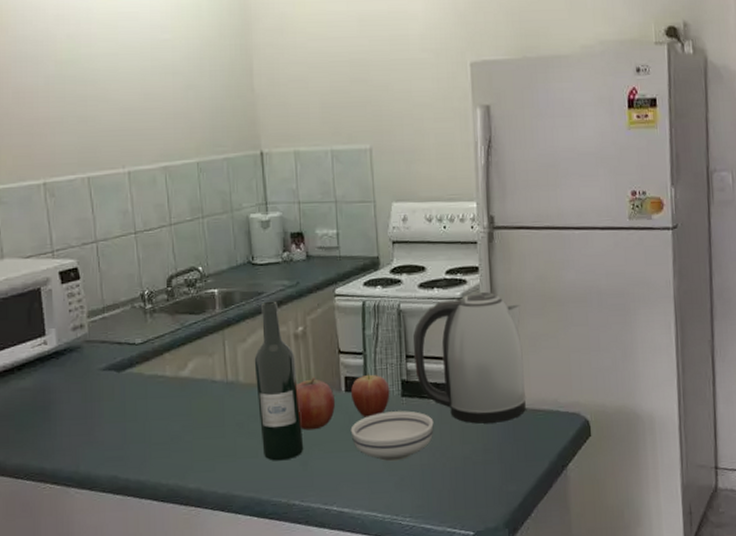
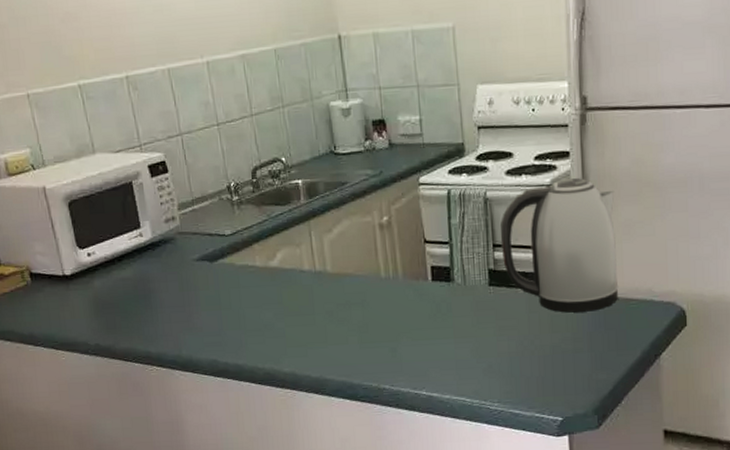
wine bottle: present [254,301,304,461] -> none [340,191,393,348]
fruit: present [296,377,336,431] -> none [383,267,423,319]
fruit: present [350,373,390,417] -> none [437,262,477,306]
bowl: present [350,411,434,462] -> none [438,300,522,349]

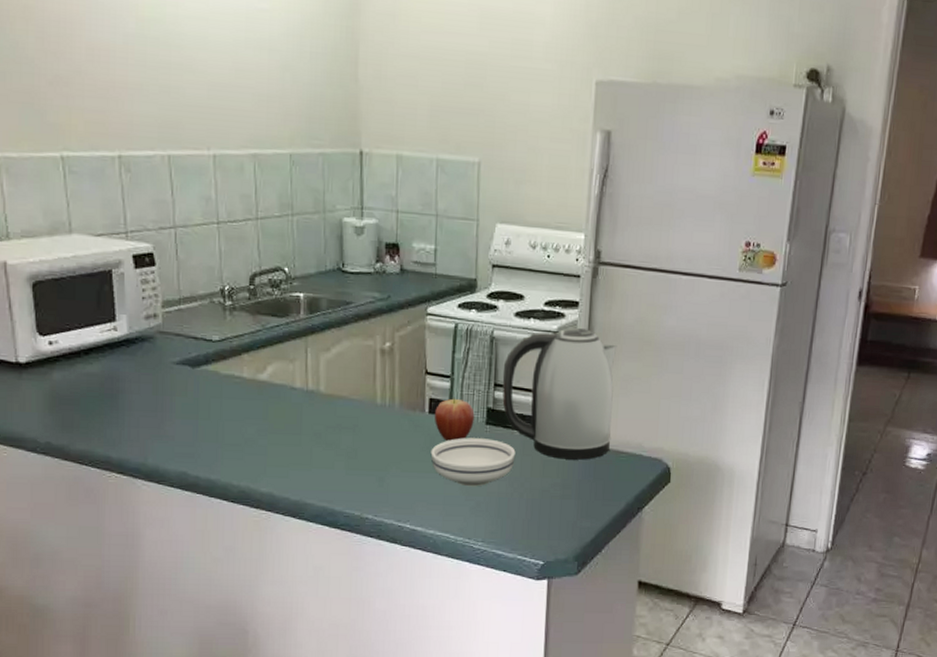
fruit: none [437,262,477,306] -> present [434,397,475,441]
bowl: none [438,300,522,349] -> present [430,438,516,487]

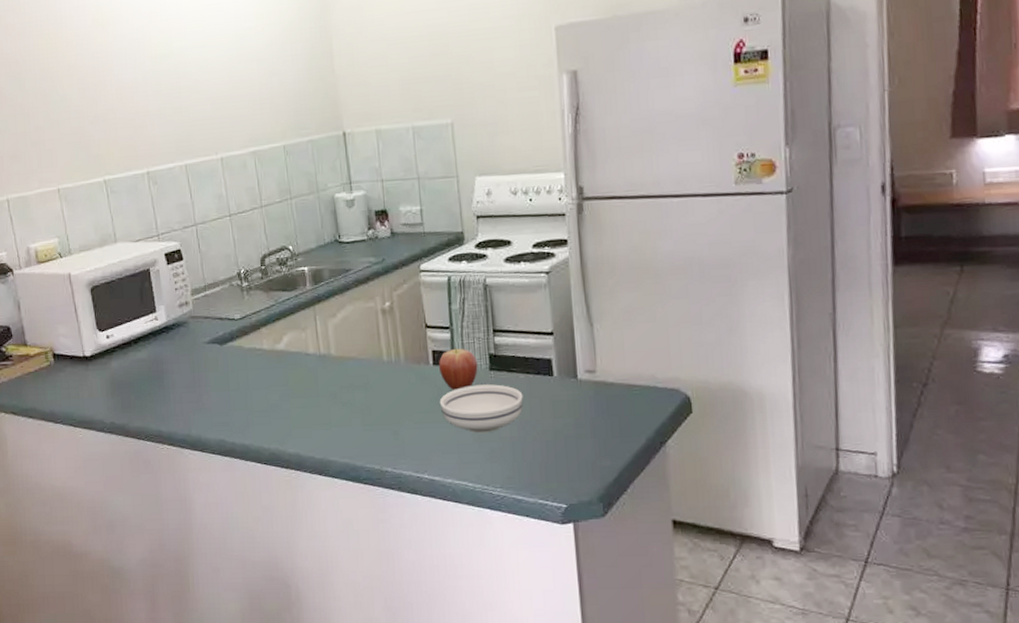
kettle: present [502,327,617,460] -> none [499,265,621,398]

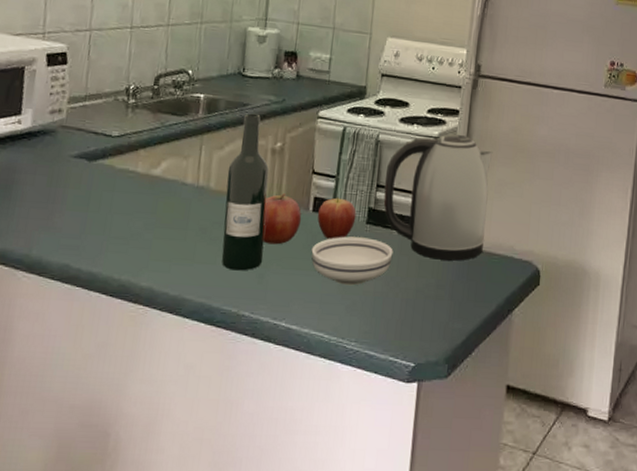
wine bottle: none [344,277,395,430] -> present [221,113,269,271]
fruit: none [385,351,424,402] -> present [262,193,302,245]
kettle: none [499,265,621,398] -> present [383,133,493,261]

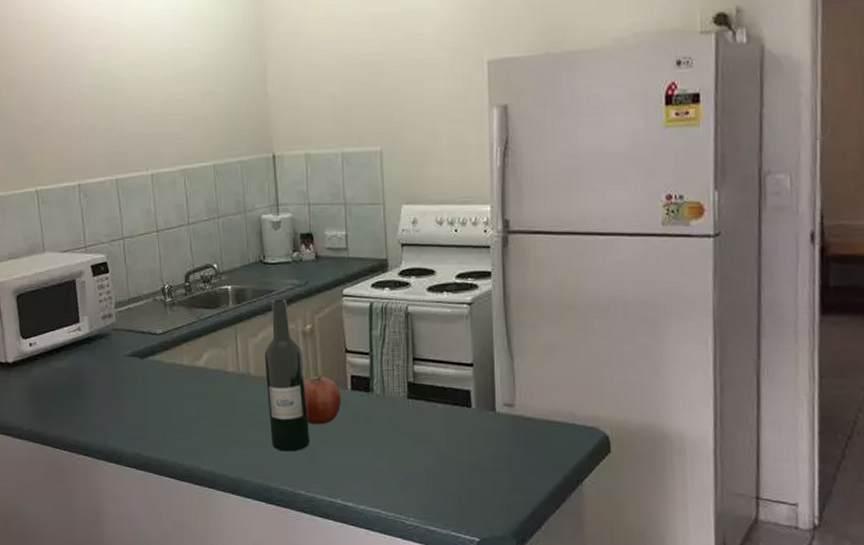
bowl: present [311,236,393,286] -> none [356,412,440,462]
fruit: present [317,196,357,240] -> none [356,373,396,416]
kettle: present [383,133,493,261] -> none [420,297,540,431]

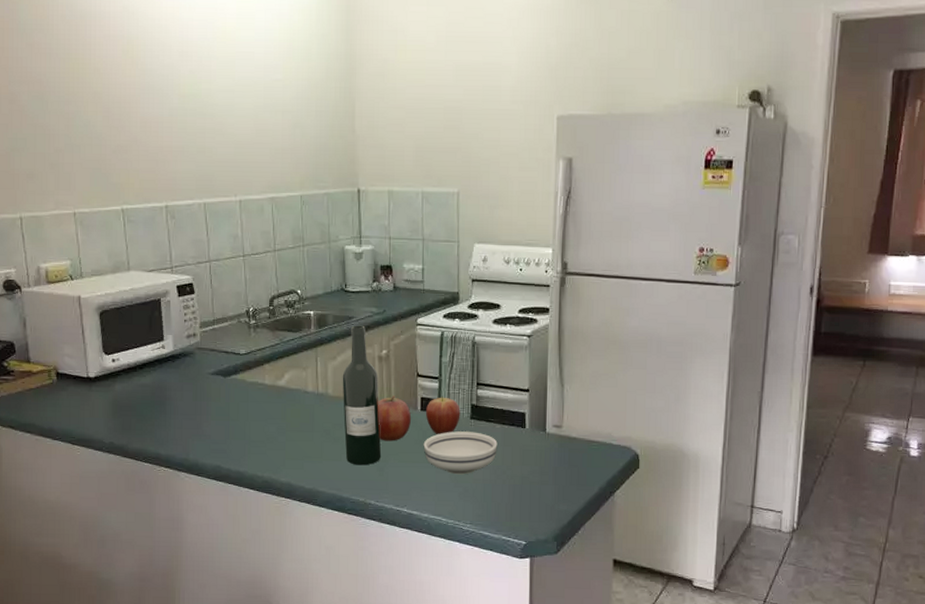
fruit: none [356,373,396,416] -> present [425,396,461,434]
bowl: none [356,412,440,462] -> present [423,431,498,475]

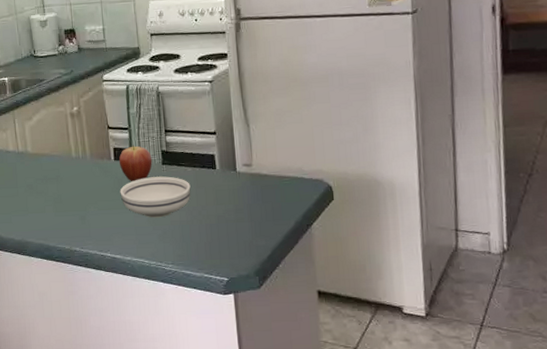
wine bottle: present [342,325,382,465] -> none [39,86,82,216]
fruit: present [378,396,412,441] -> none [74,148,107,192]

